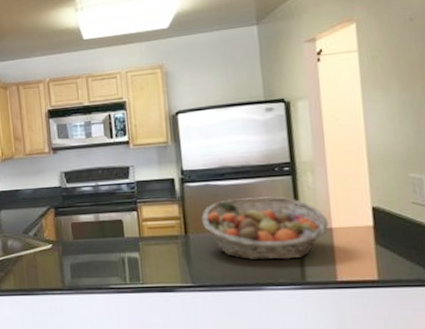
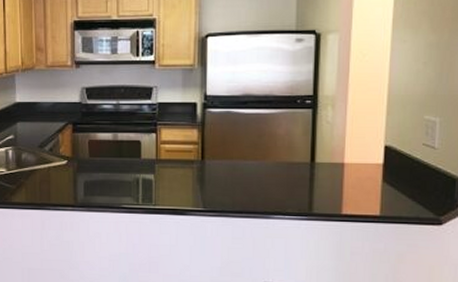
fruit basket: present [201,196,330,260] -> none [219,128,342,191]

